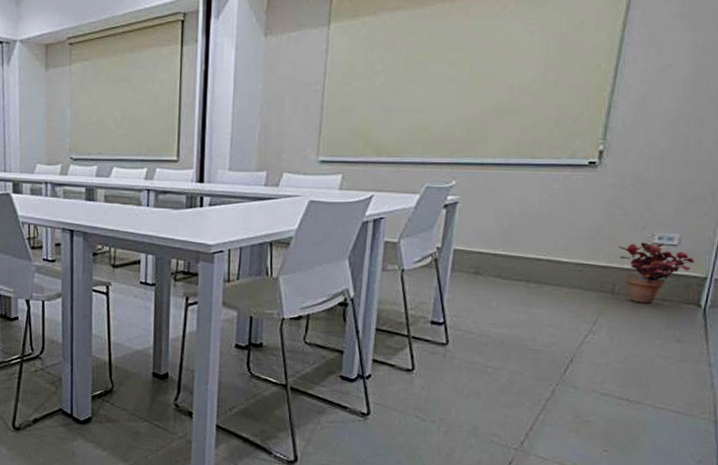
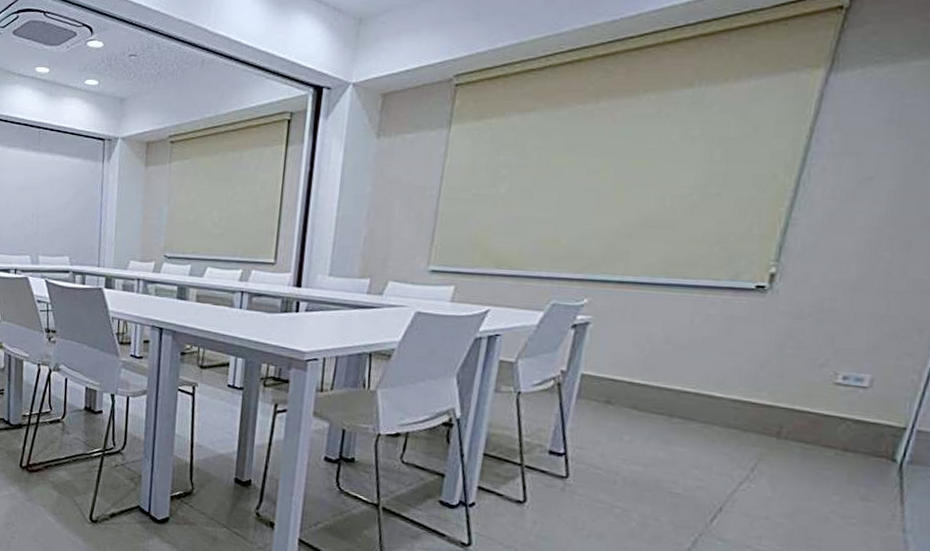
potted plant: present [618,242,695,304] -> none [789,381,891,453]

